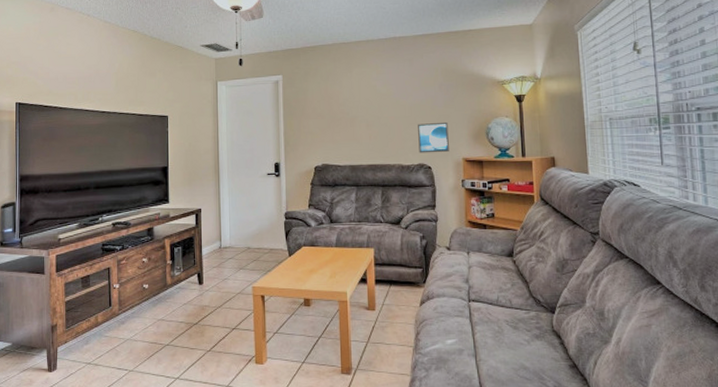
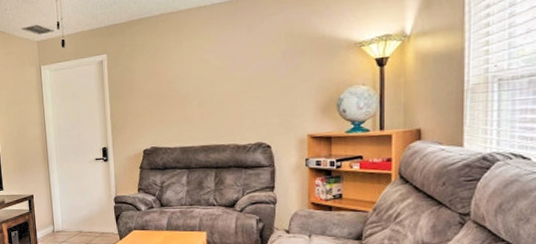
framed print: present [418,123,449,153] -> none [256,95,292,132]

